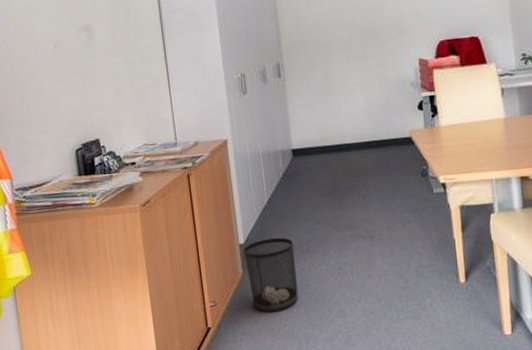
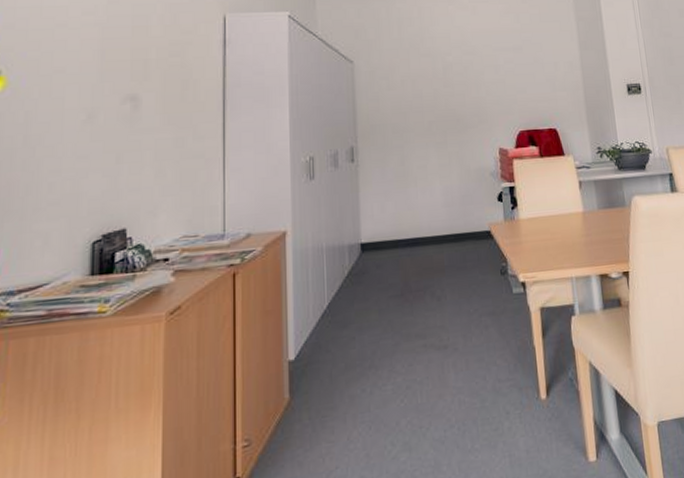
waste bin: present [242,237,299,312] -> none [292,350,356,451]

